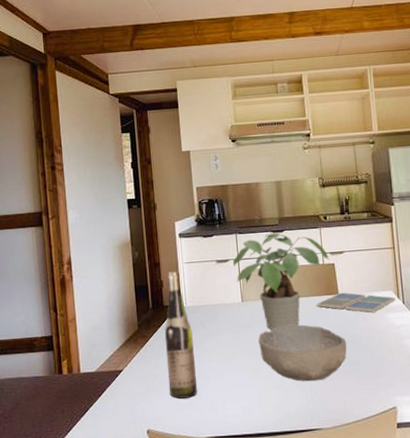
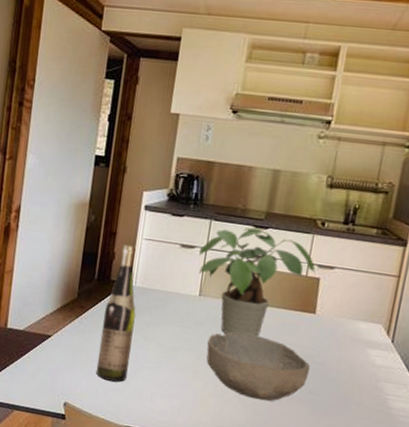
drink coaster: present [317,292,396,313] -> none [285,312,384,345]

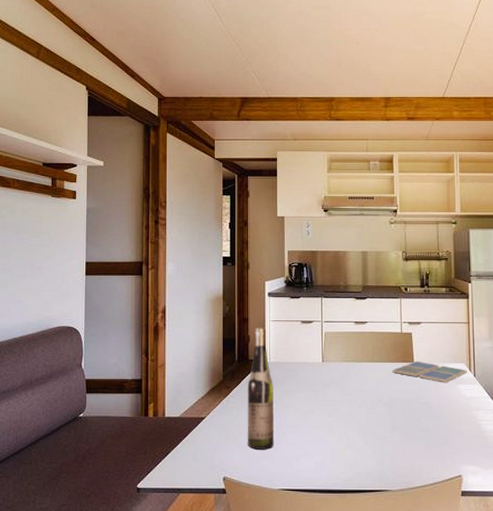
potted plant: present [199,228,316,337] -> none [317,299,407,392]
bowl: present [206,332,310,401] -> none [335,388,419,444]
drink coaster: none [285,312,384,345] -> present [393,361,467,383]

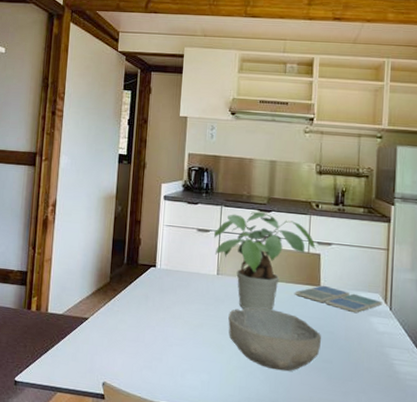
wine bottle: present [247,327,274,450] -> none [131,230,163,360]
potted plant: none [317,299,407,392] -> present [214,212,316,311]
bowl: none [335,388,419,444] -> present [228,307,322,372]

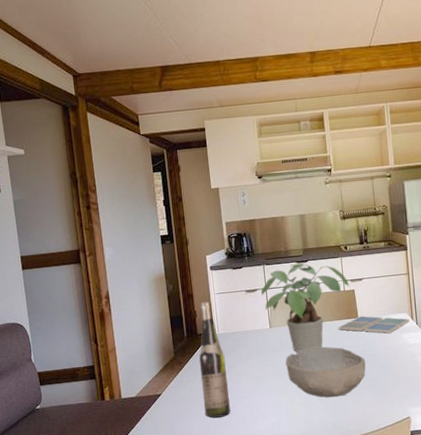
wine bottle: none [131,230,163,360] -> present [199,301,230,418]

